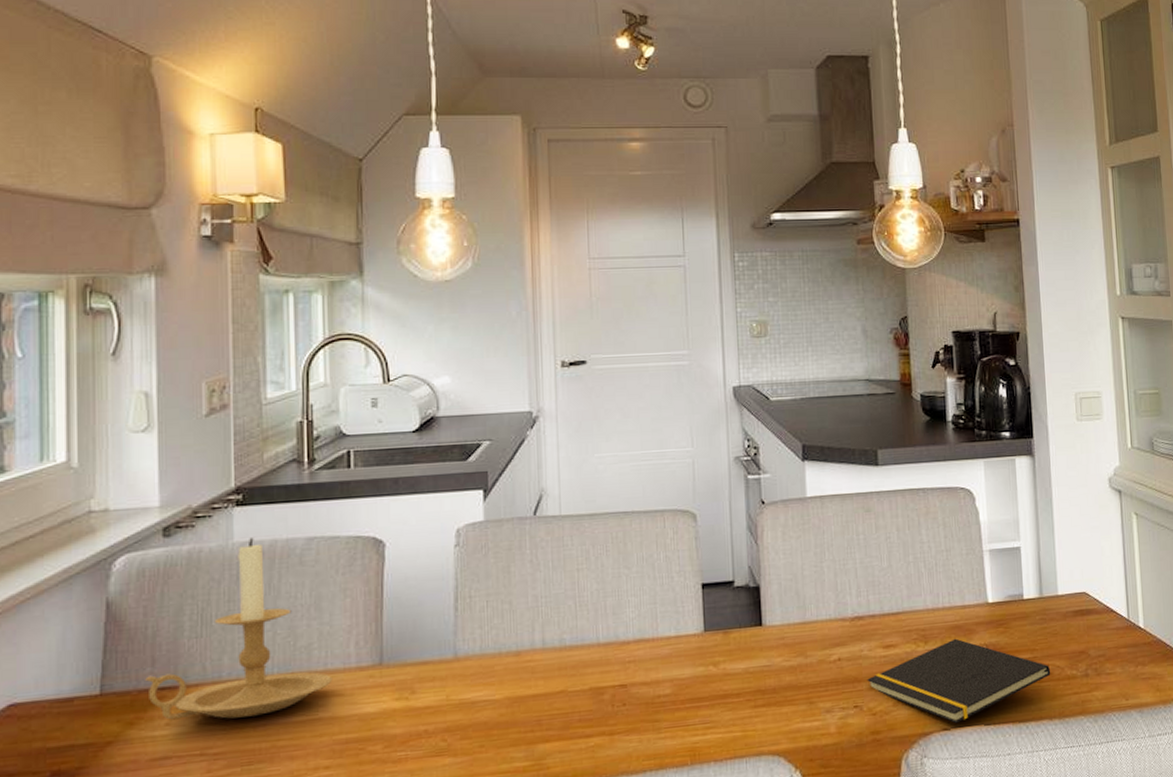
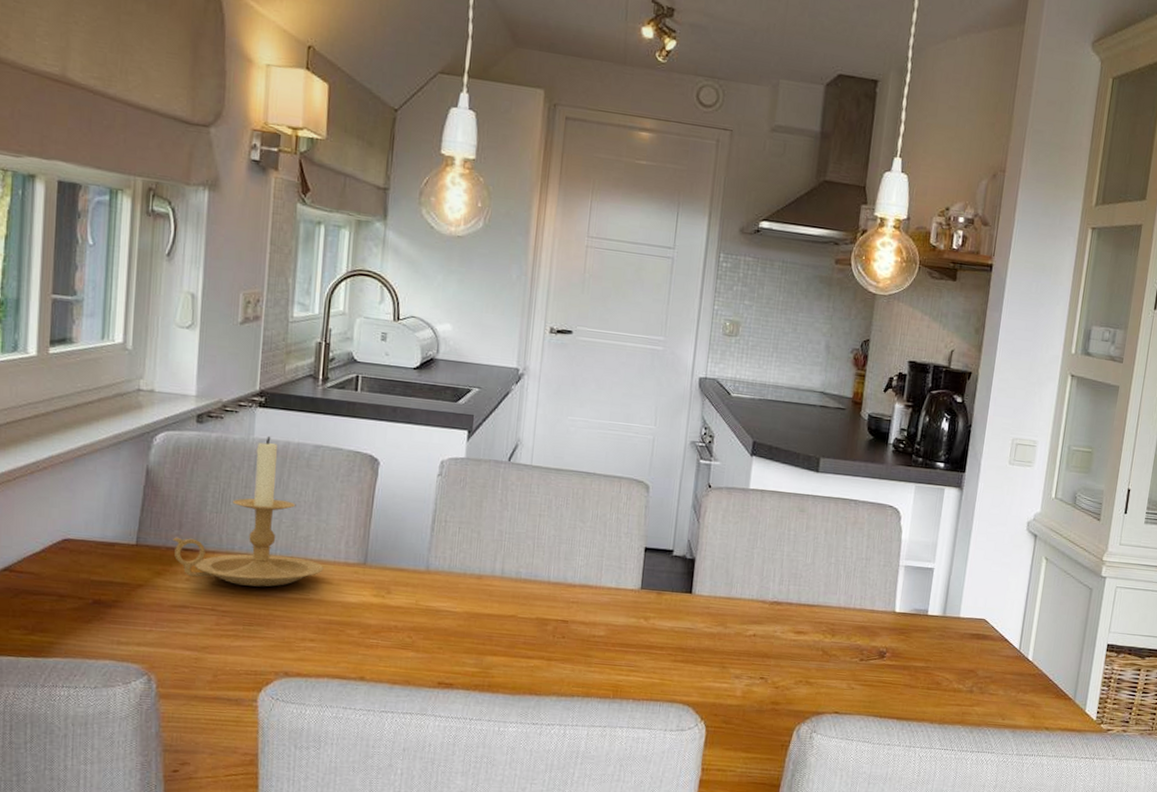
notepad: present [867,638,1051,723] -> none [775,637,940,709]

